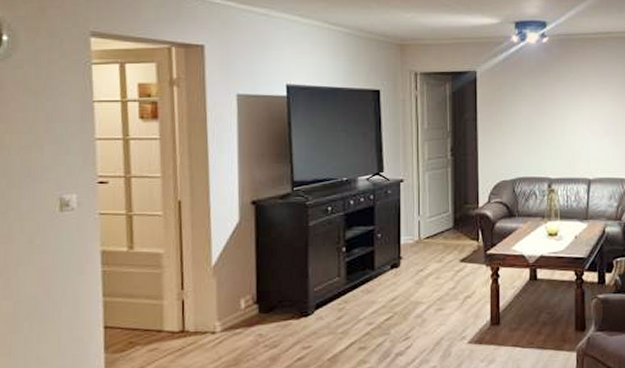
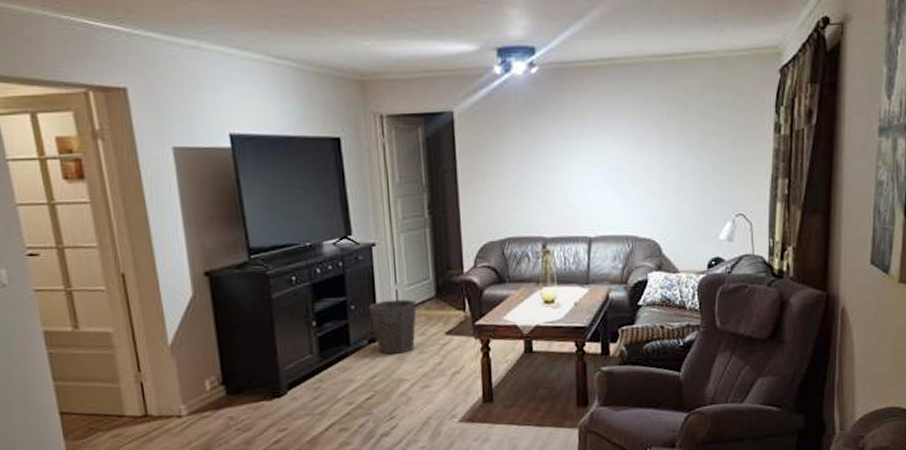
waste bin: none [394,229,436,279] -> present [369,299,417,354]

